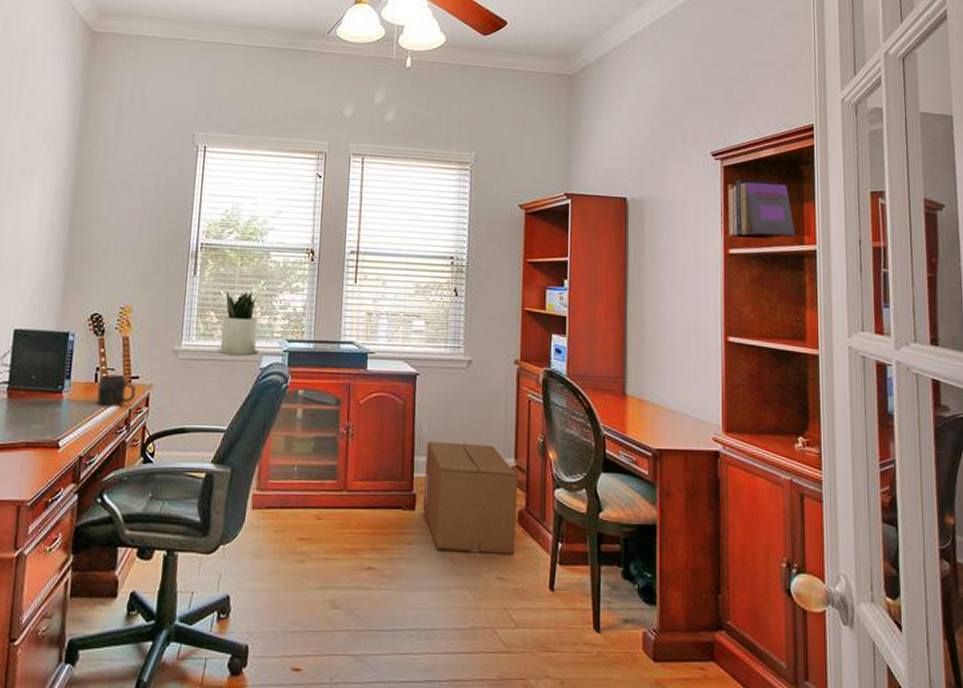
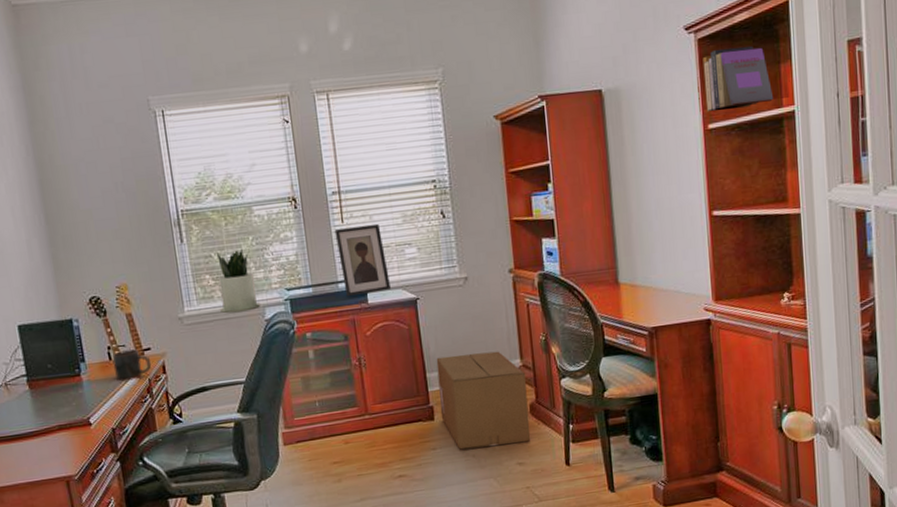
picture frame: none [345,288,393,360] -> present [334,223,392,297]

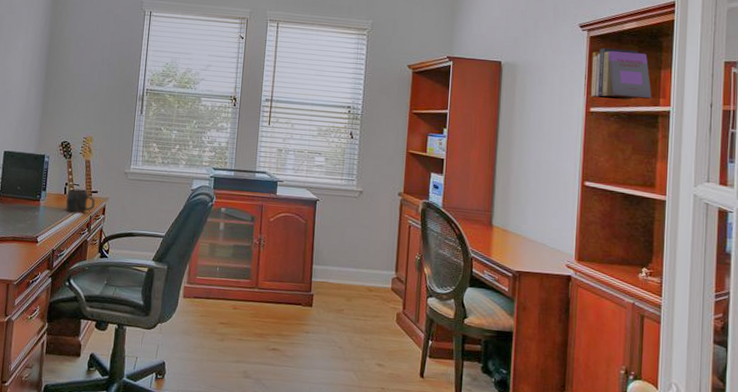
planter: present [217,248,261,314] -> none [157,127,191,180]
picture frame: present [334,223,392,297] -> none [260,129,299,188]
box: present [436,351,531,450] -> none [318,253,398,347]

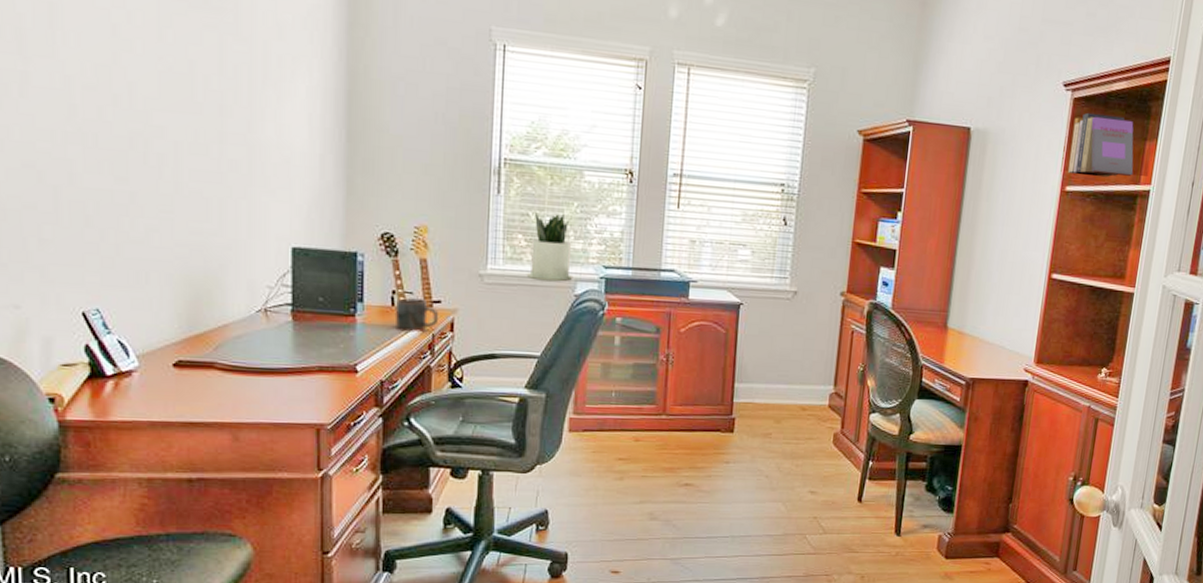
planter: none [157,127,191,180] -> present [526,212,573,282]

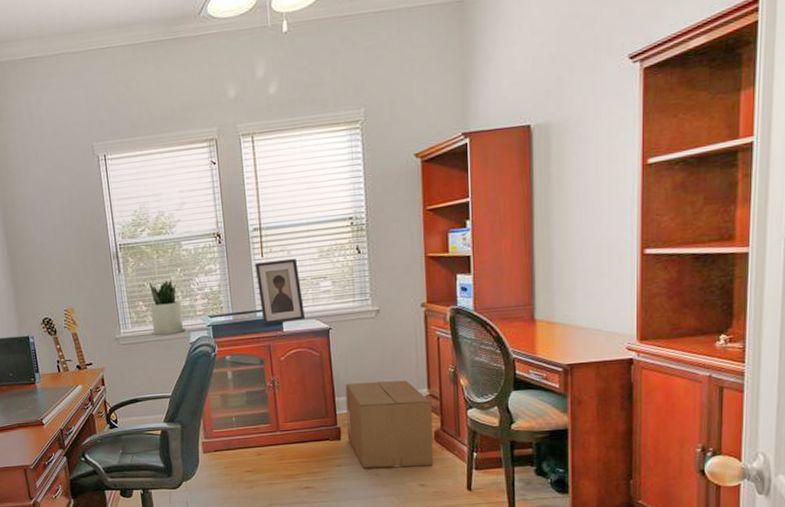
mug: present [394,297,438,334] -> none [60,363,92,392]
picture frame: none [666,214,717,290] -> present [254,258,306,325]
box: none [741,369,837,472] -> present [345,380,434,469]
books: present [1067,112,1134,178] -> none [647,72,729,146]

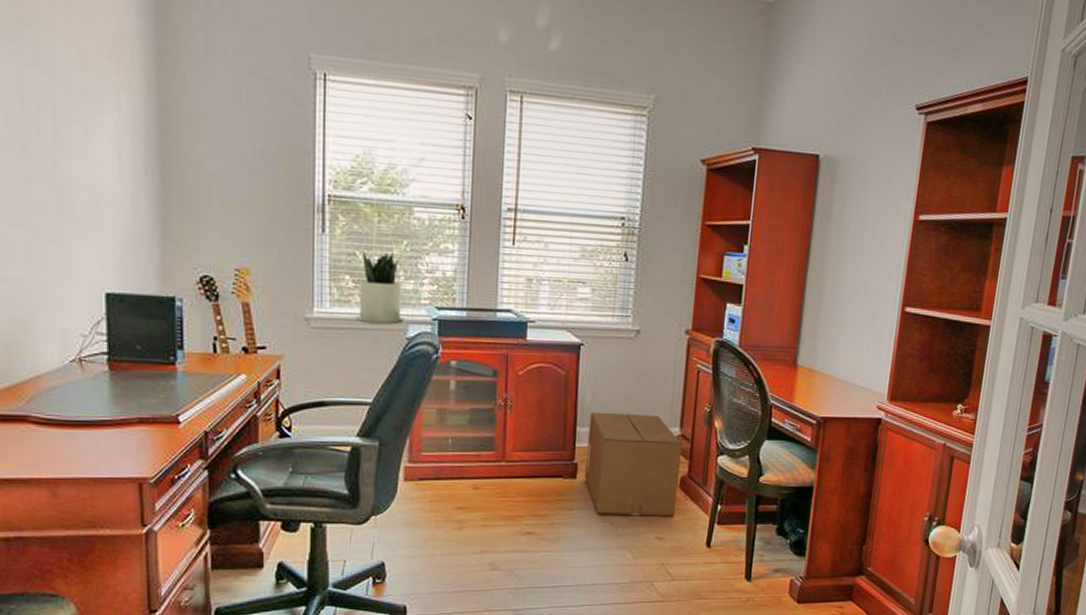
picture frame: present [254,258,306,325] -> none [502,251,556,330]

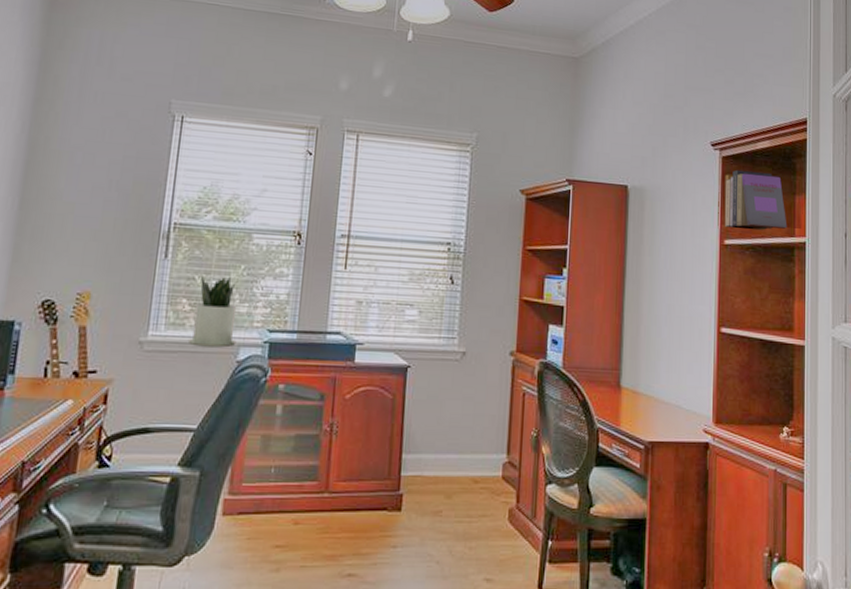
box: present [584,412,683,517] -> none [409,437,511,554]
books: none [920,137,990,206] -> present [724,169,787,231]

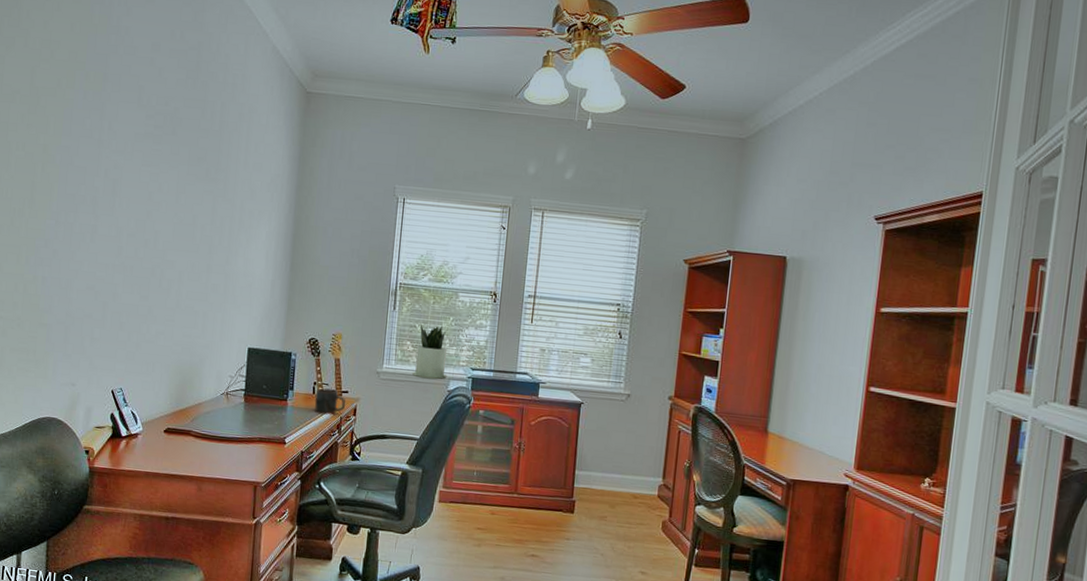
mug: none [44,367,92,408] -> present [314,388,345,416]
books: present [724,169,787,231] -> none [881,242,950,301]

